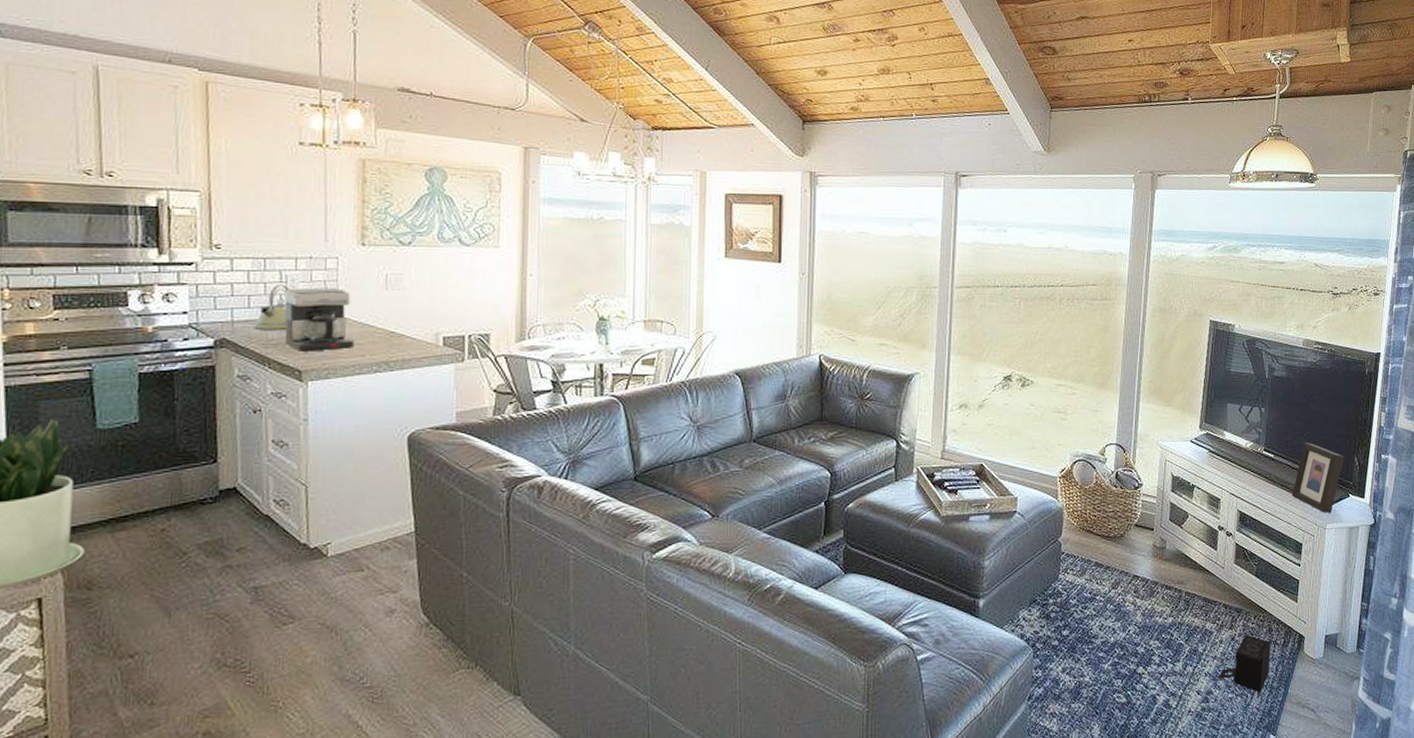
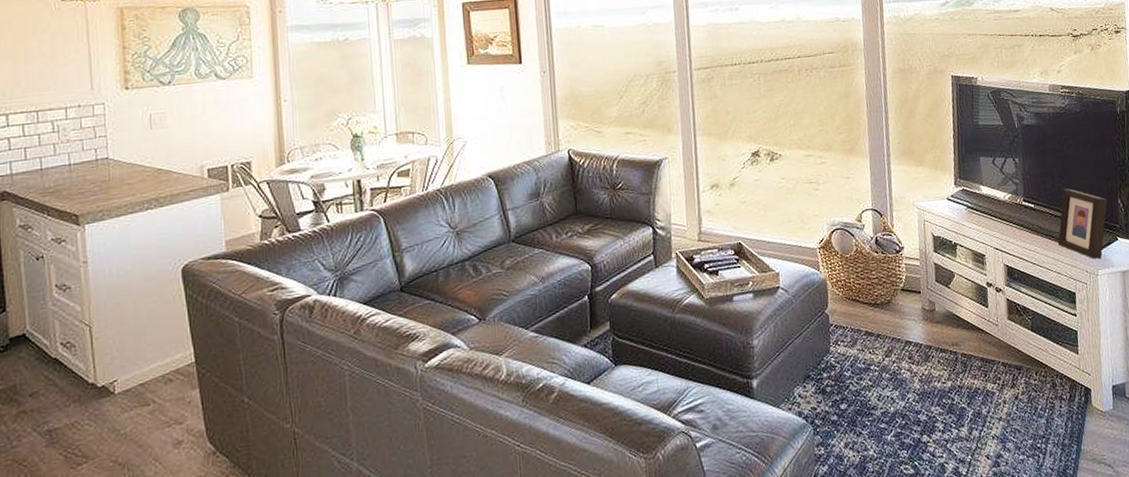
kettle: present [255,284,289,330] -> none [32,134,62,180]
coffee maker: present [284,288,354,351] -> none [58,132,125,197]
subwoofer: present [1218,634,1272,695] -> none [1006,391,1059,454]

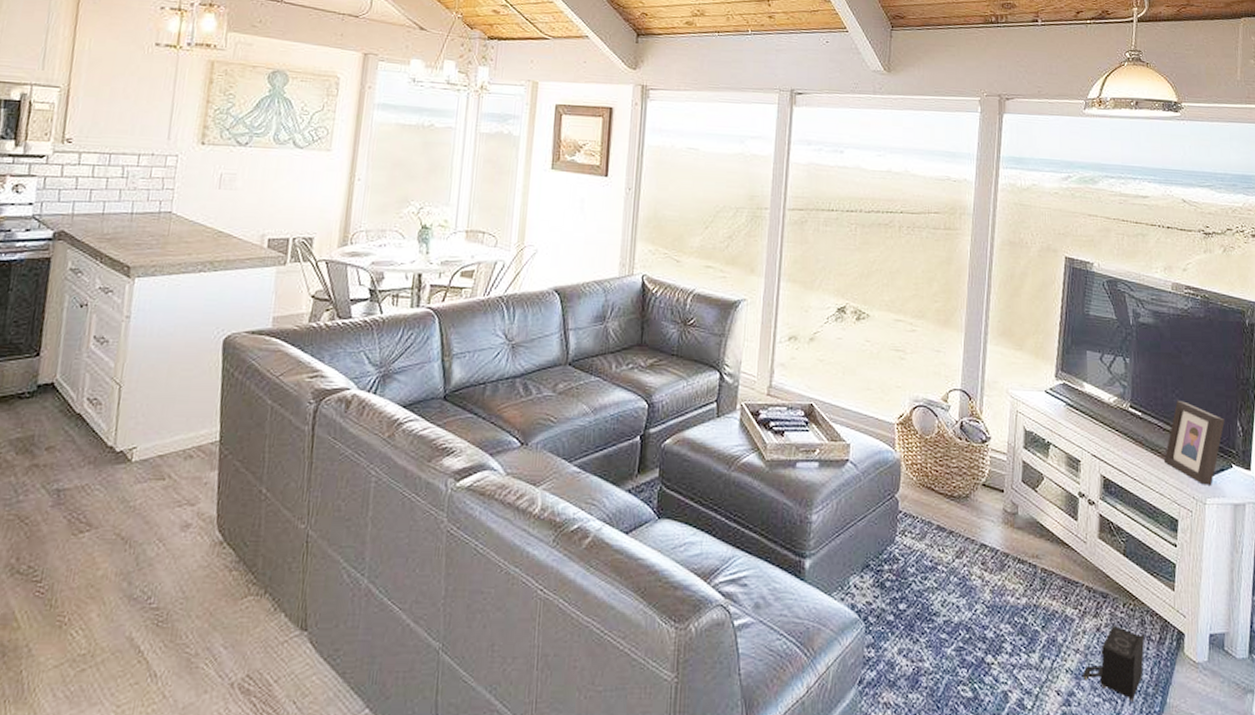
subwoofer: none [1006,391,1059,454] -> present [1081,624,1145,702]

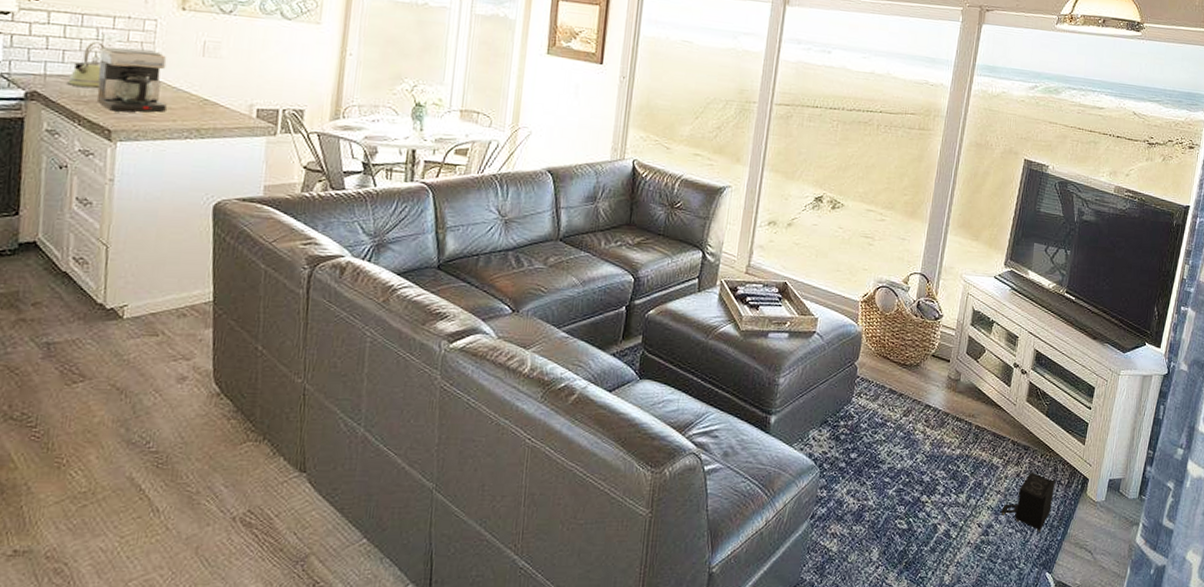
kettle: none [92,179,129,225] -> present [67,41,105,88]
coffee maker: none [118,184,186,248] -> present [96,47,167,112]
picture frame: present [1164,399,1225,487] -> none [1089,287,1144,361]

